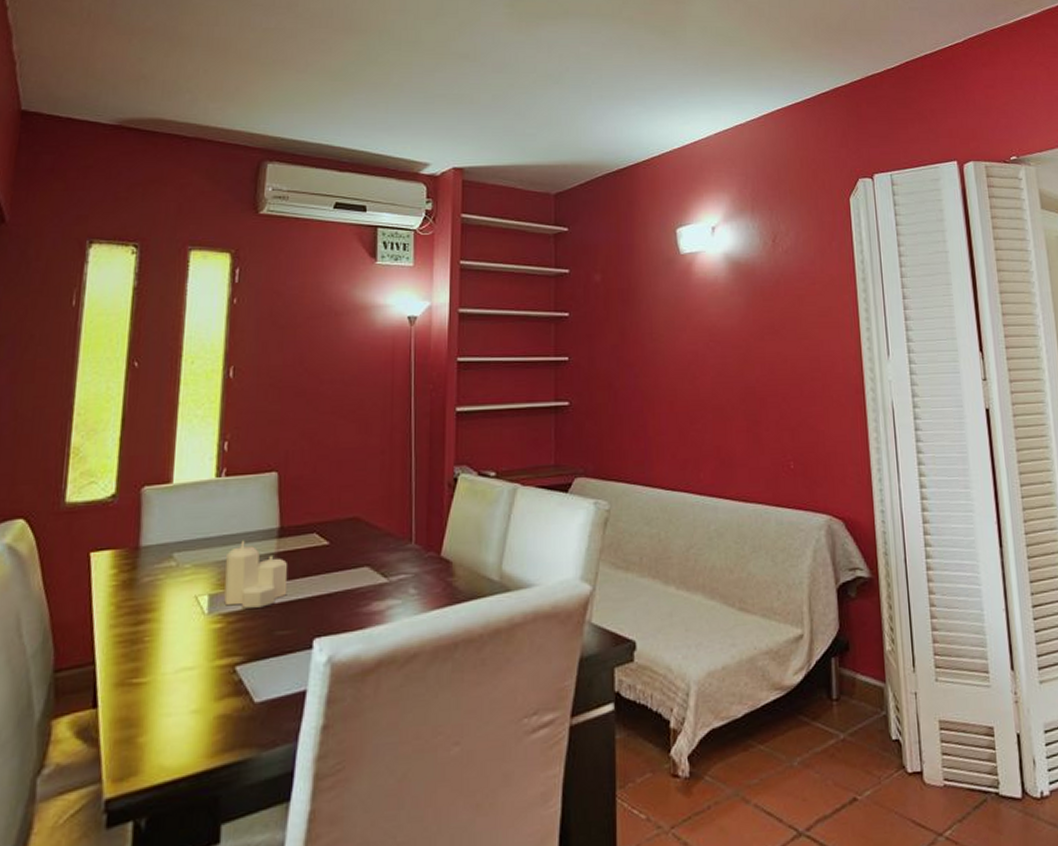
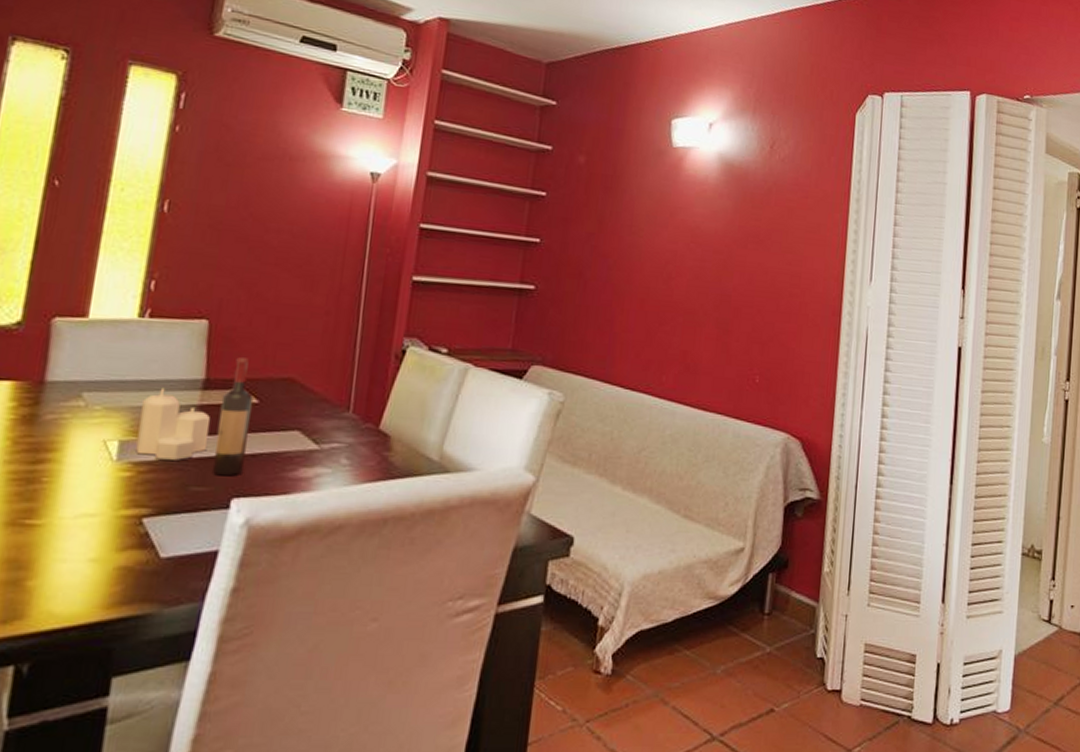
wine bottle: none [294,502,325,618] -> present [213,356,253,477]

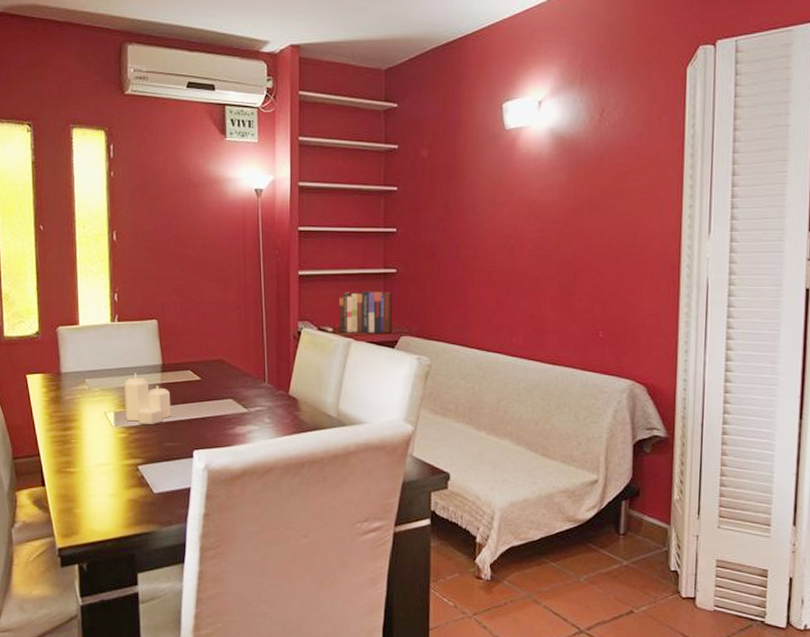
wine bottle: present [213,356,253,477] -> none [175,345,199,435]
books: none [455,307,527,361] -> present [338,291,392,334]

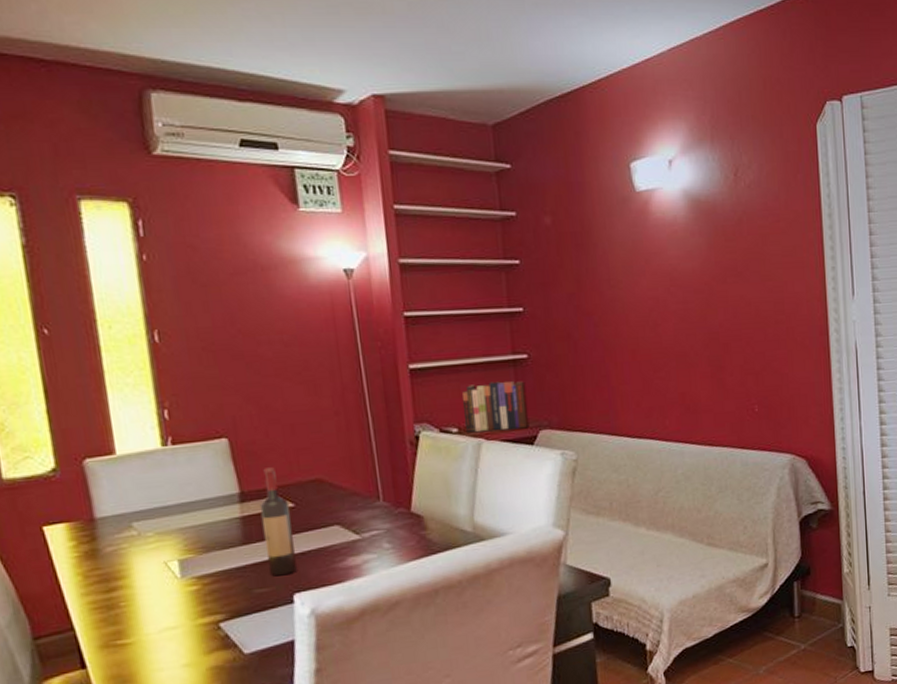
candle: present [124,372,172,424] -> none [189,506,259,571]
wine bottle: none [175,345,199,435] -> present [259,466,298,577]

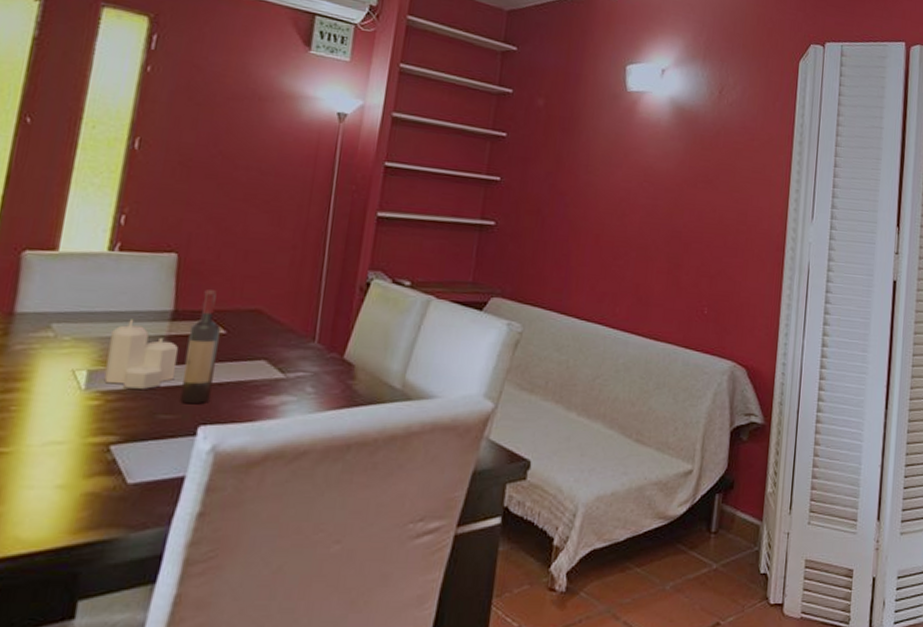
candle: none [189,506,259,571] -> present [104,319,179,389]
books: present [462,381,530,433] -> none [418,241,487,293]

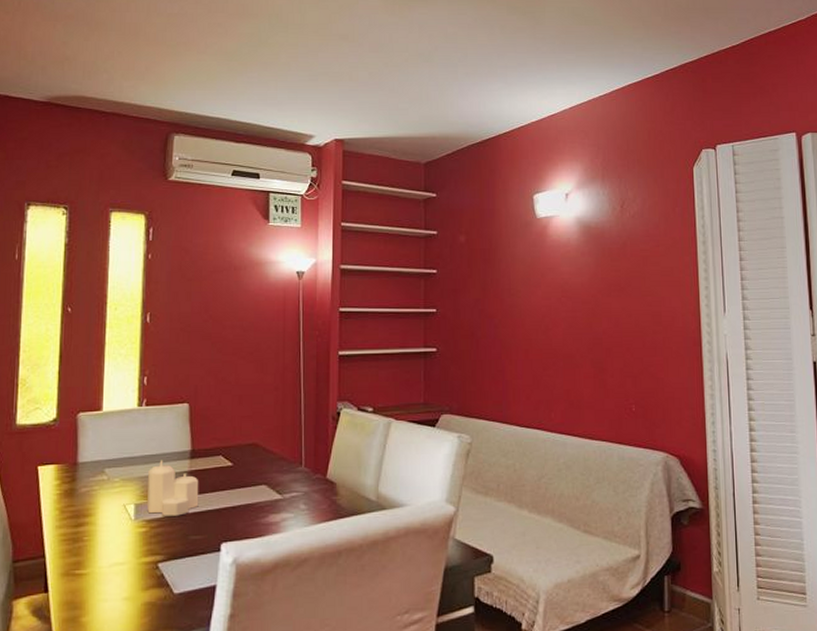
wine bottle: present [180,288,221,405] -> none [204,429,229,526]

